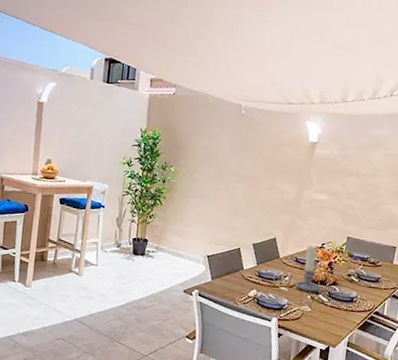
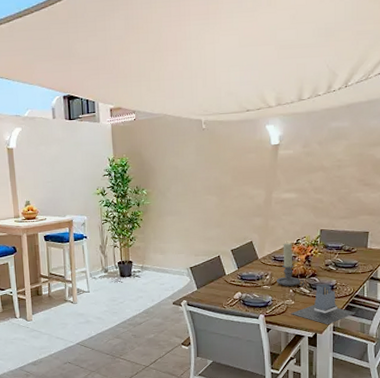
utensil holder: none [305,294,373,339] -> present [291,284,355,325]

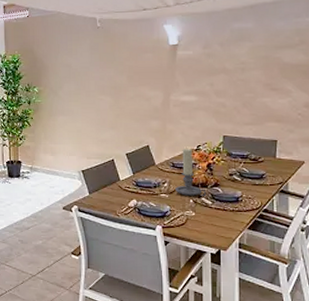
utensil holder: present [291,284,355,325] -> none [191,195,264,241]

